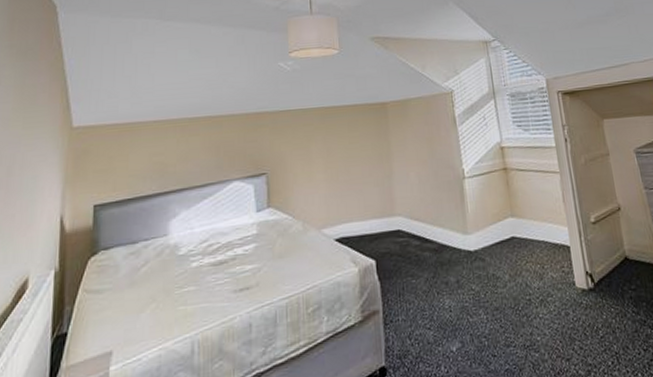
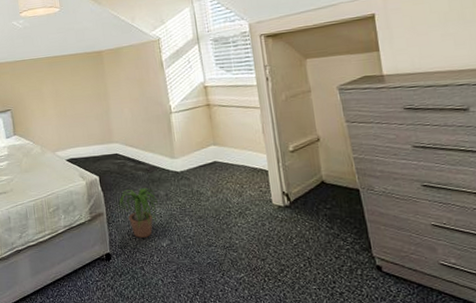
potted plant: none [399,273,451,342] -> present [119,188,161,238]

